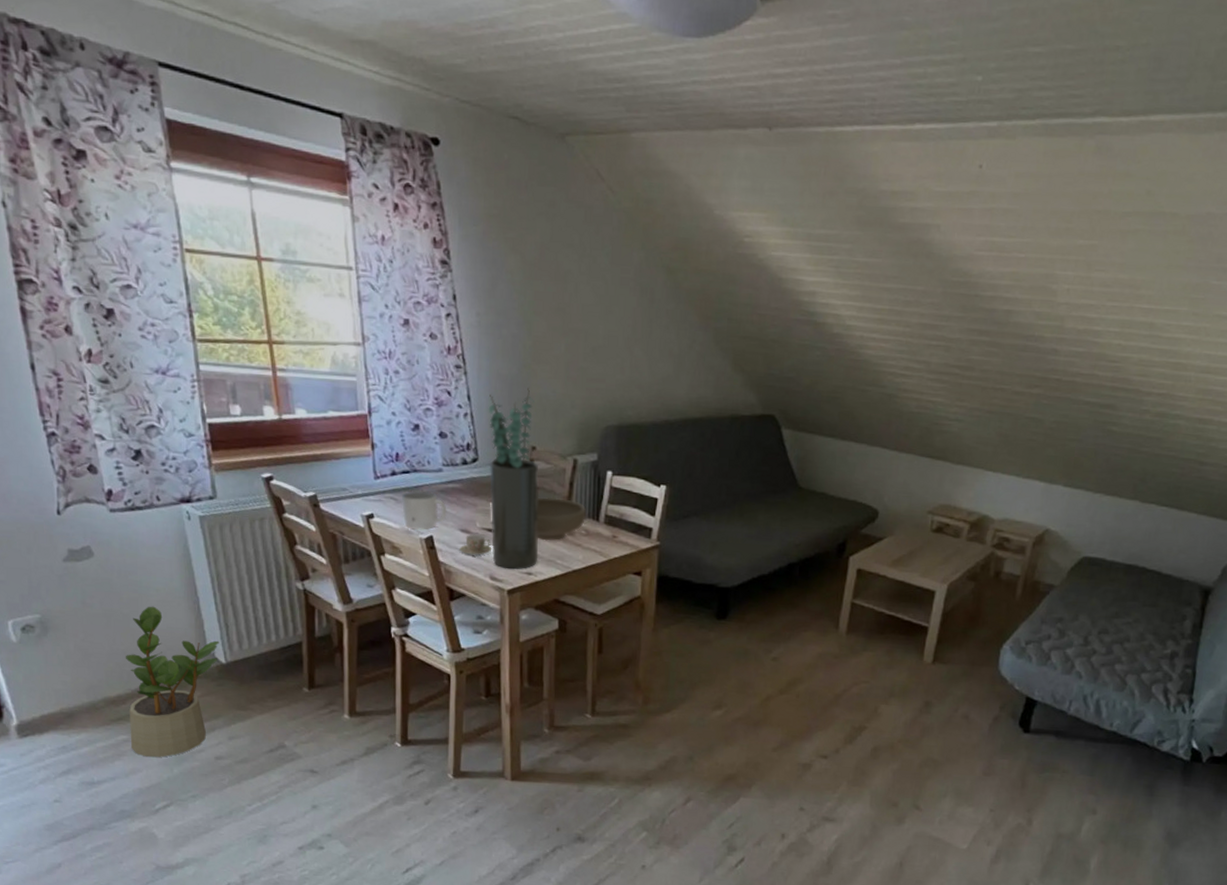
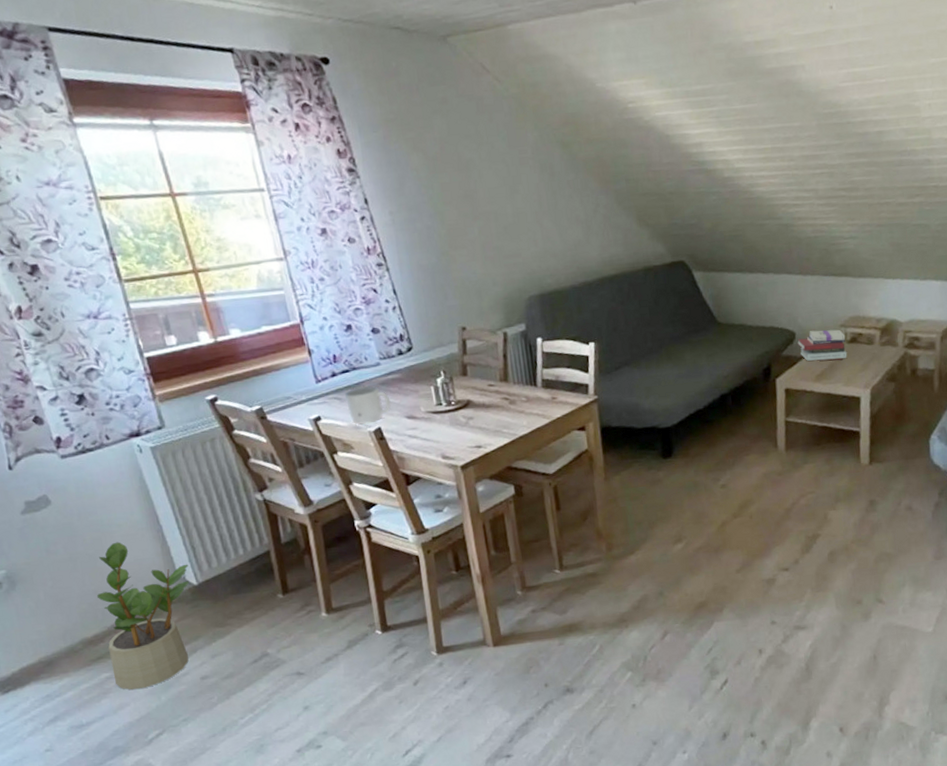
teacup: present [459,534,492,556] -> none [408,418,440,440]
vase: present [488,388,539,569] -> none [414,273,486,447]
bowl: present [536,496,587,541] -> none [475,370,525,414]
books: none [879,512,932,549] -> present [797,329,847,361]

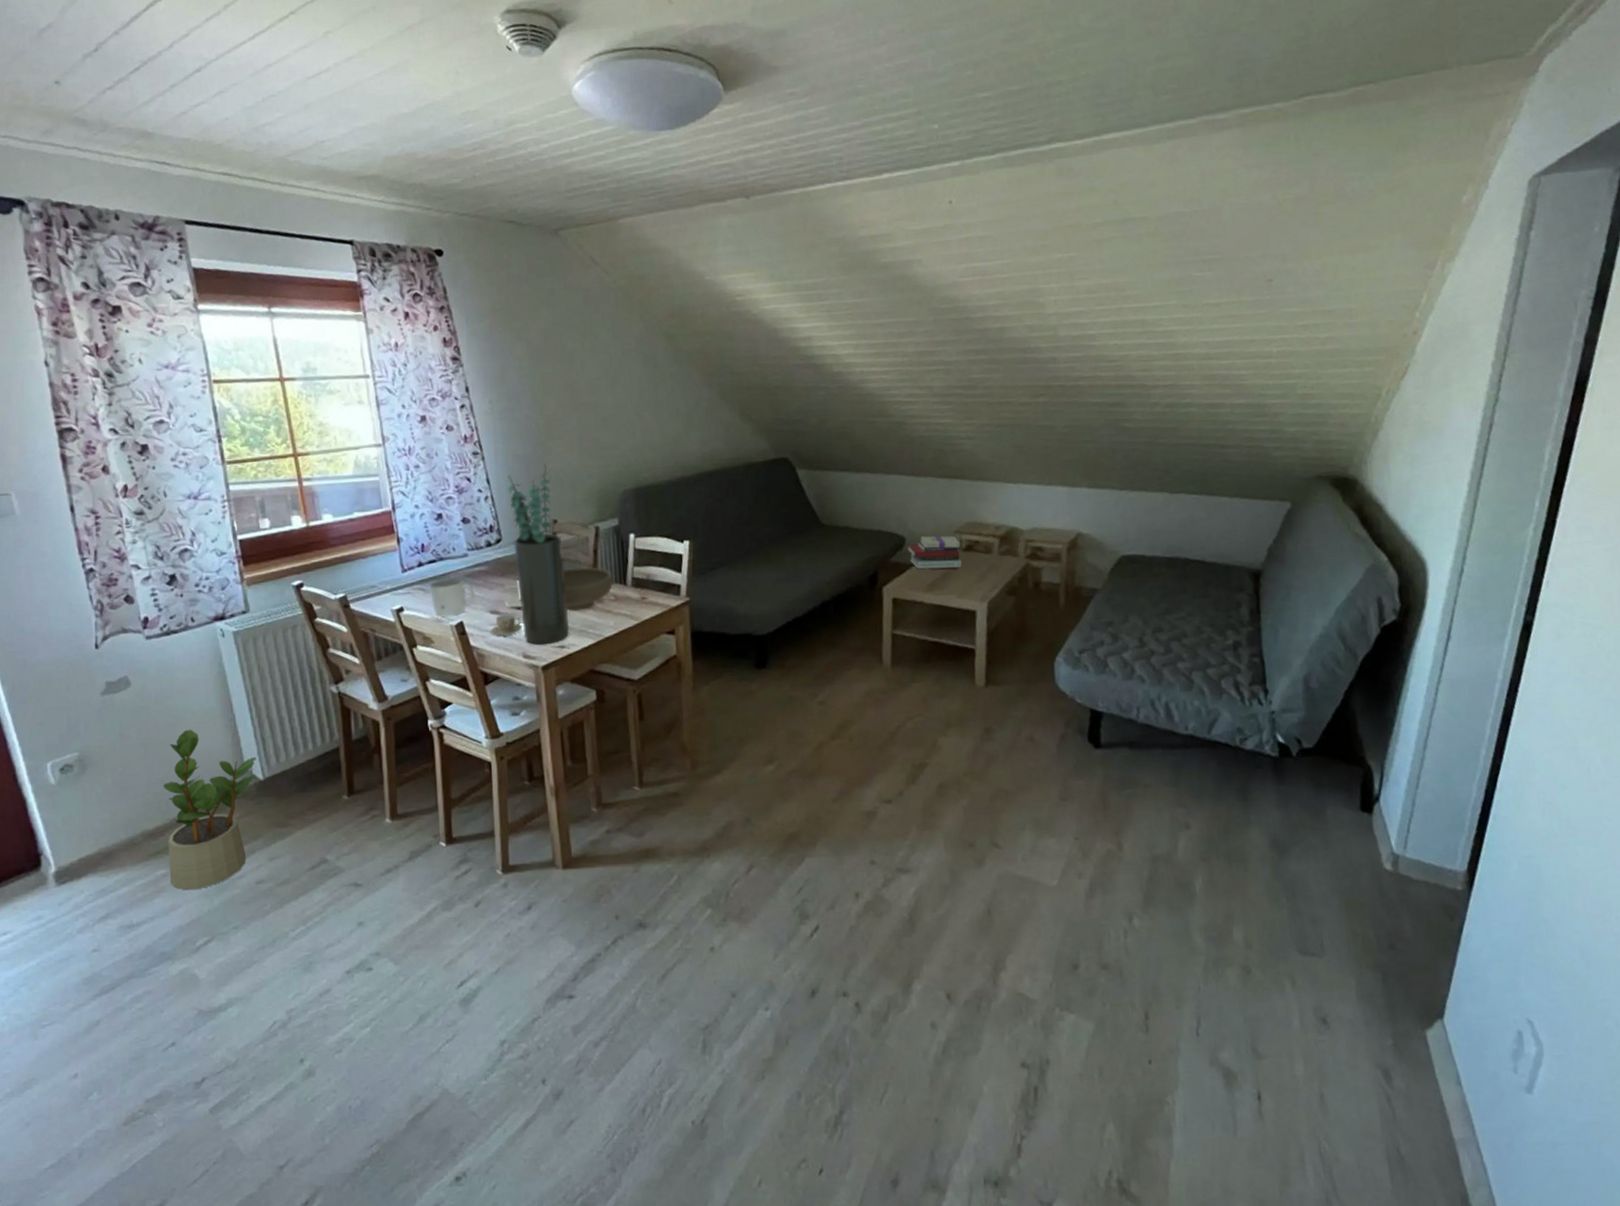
teacup: none [408,418,440,440] -> present [490,613,523,637]
vase: none [414,273,486,447] -> present [507,464,570,646]
bowl: none [475,370,525,414] -> present [563,566,614,612]

